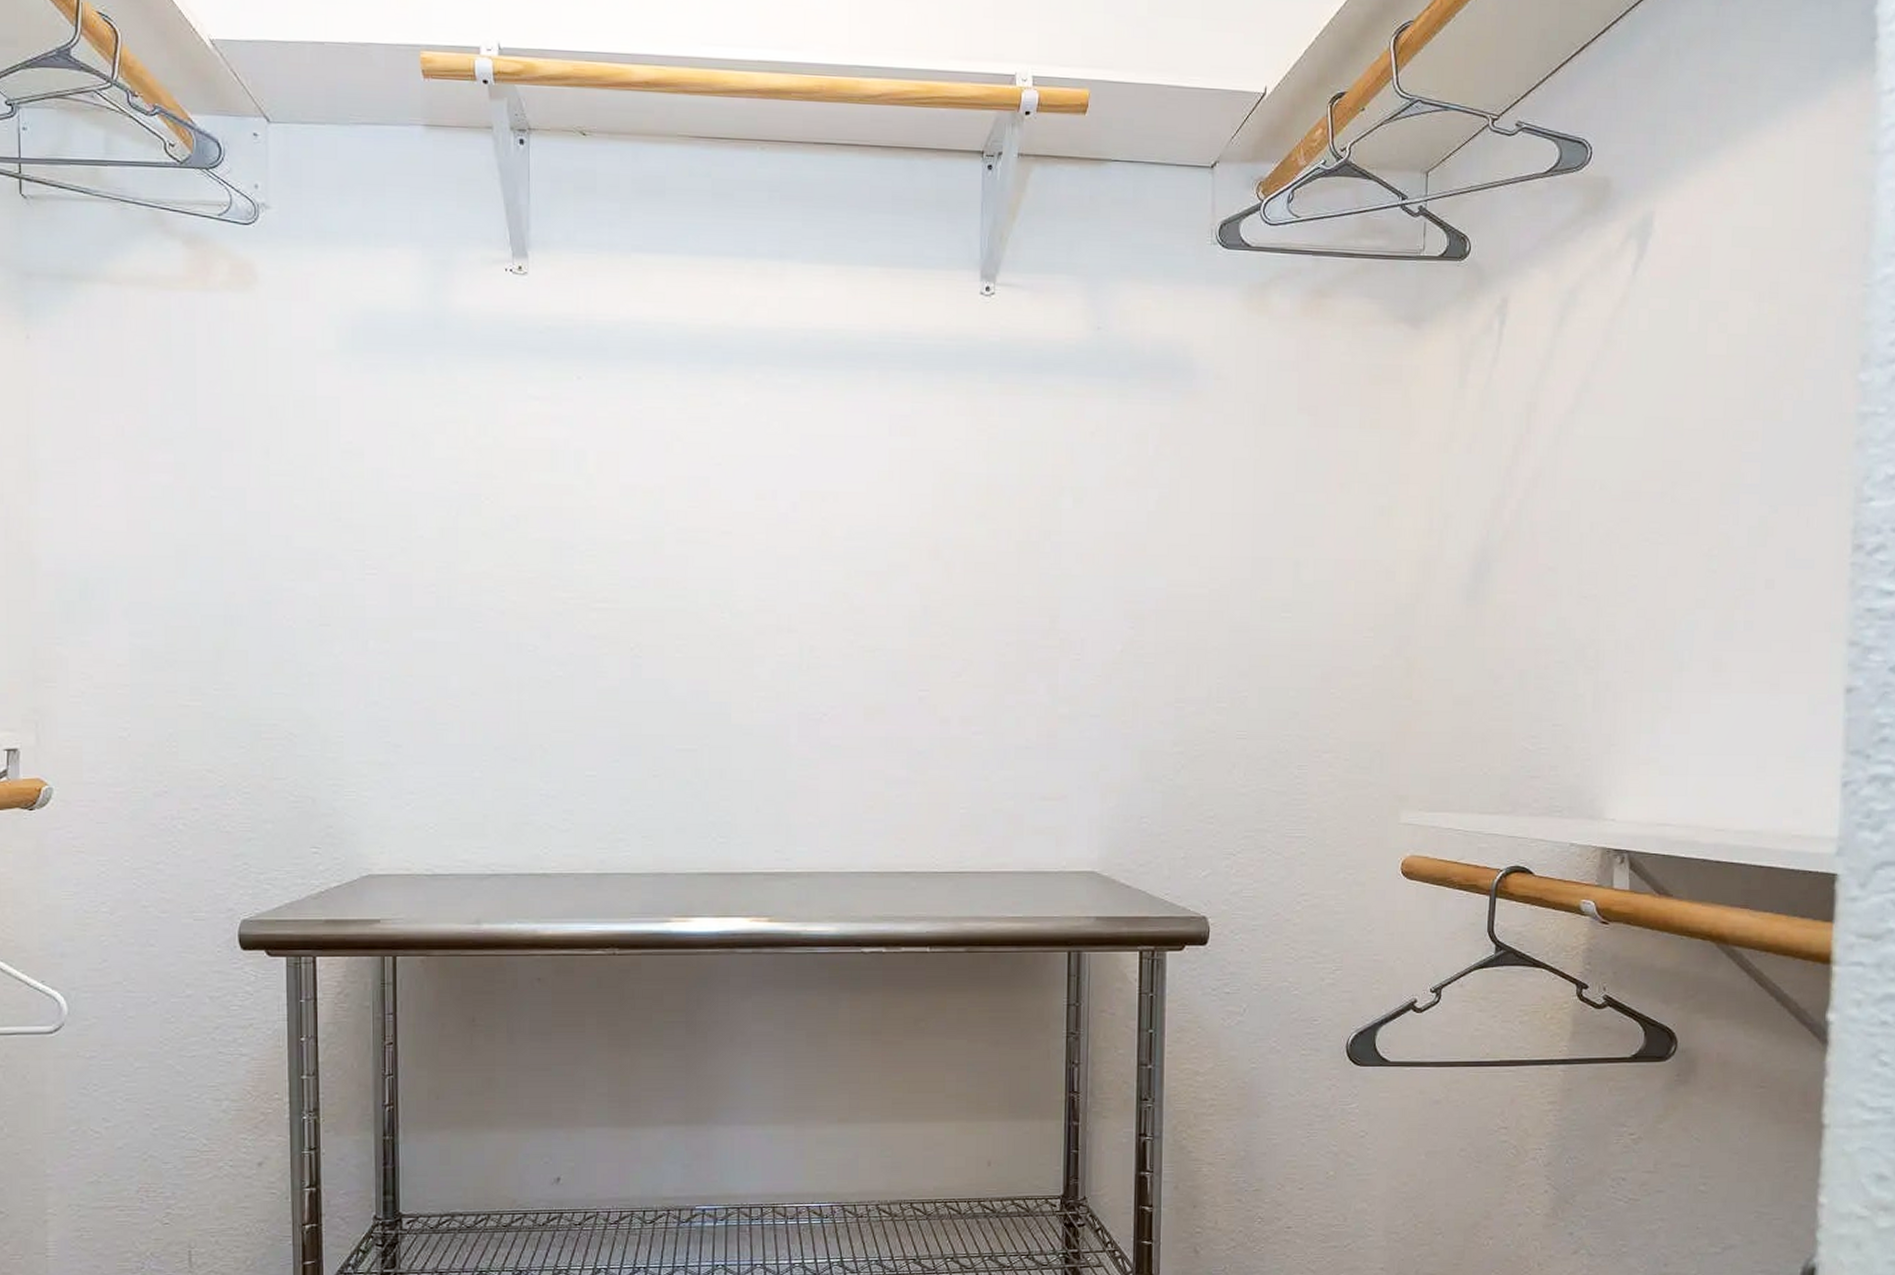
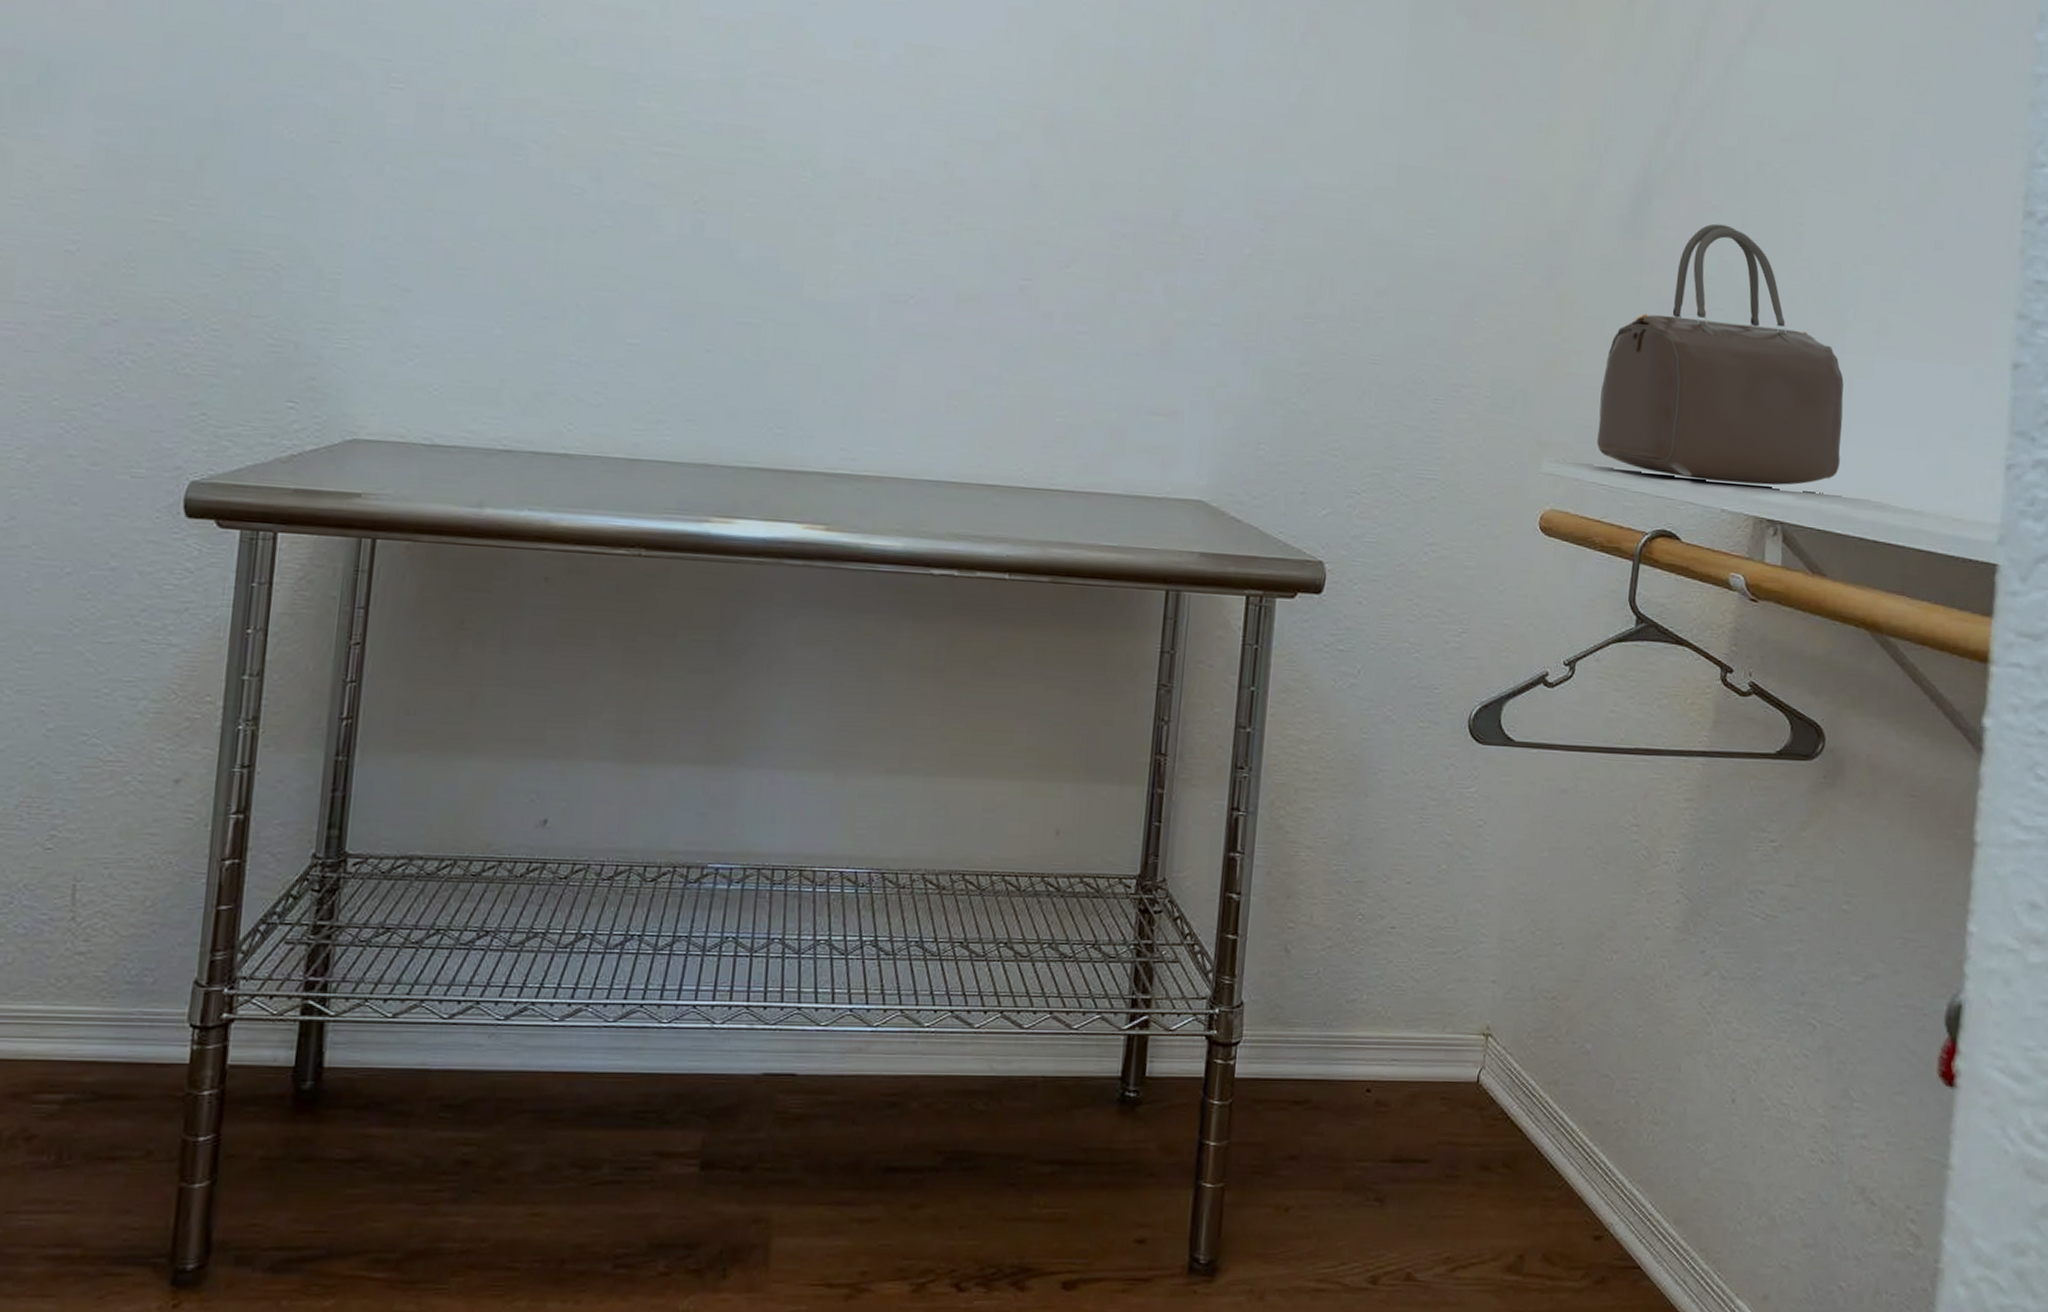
handbag: none [1451,584,1683,818] -> present [1597,223,1844,486]

